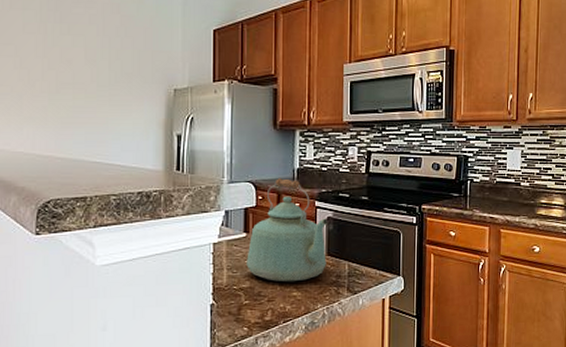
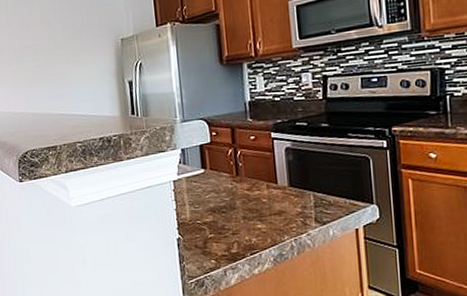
kettle: present [246,178,328,282] -> none [207,113,290,215]

